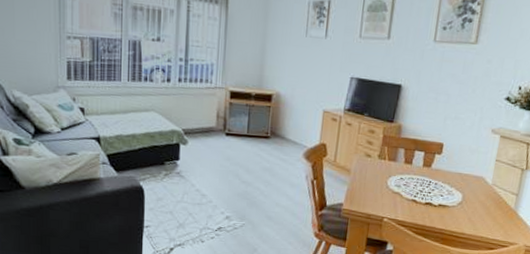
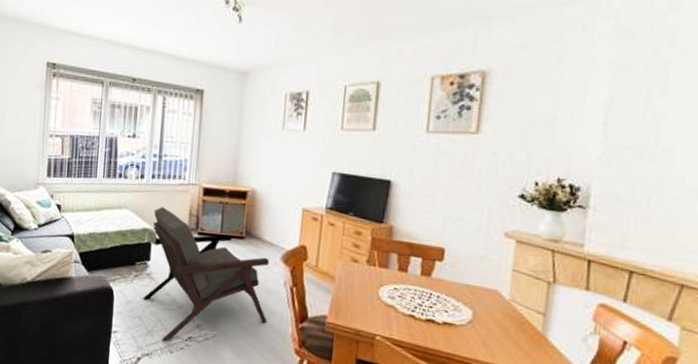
armchair: none [173,109,292,233] -> present [143,207,269,342]

